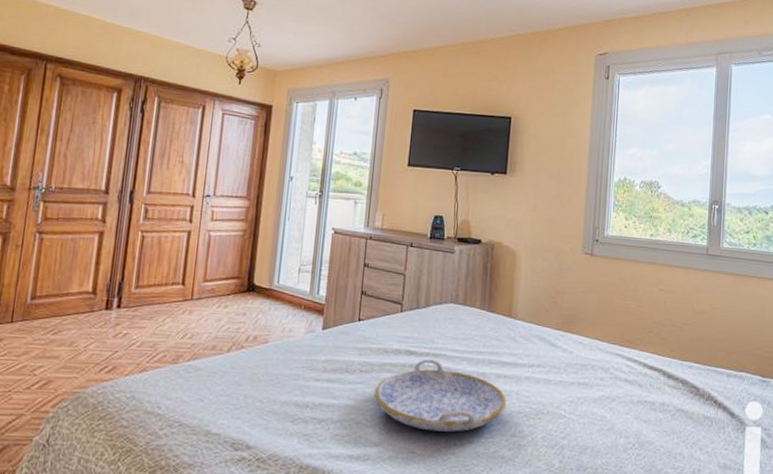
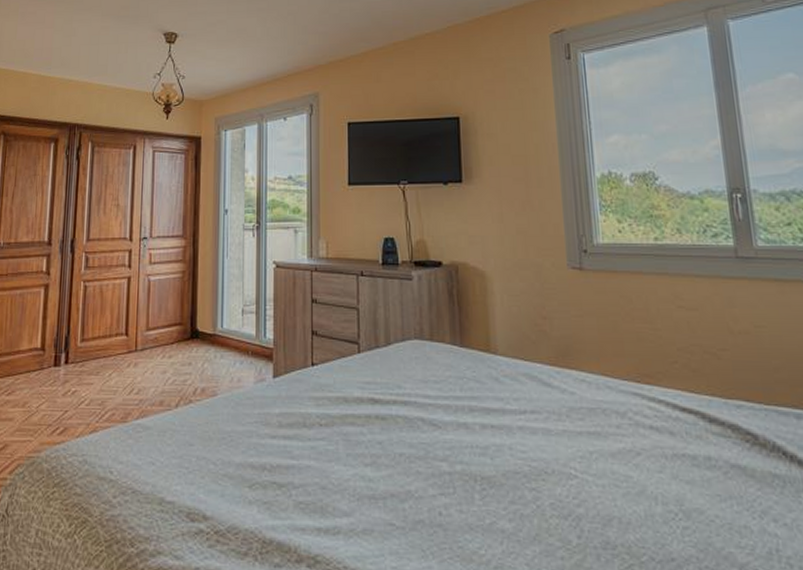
serving tray: present [373,359,506,432] -> none [337,408,498,499]

